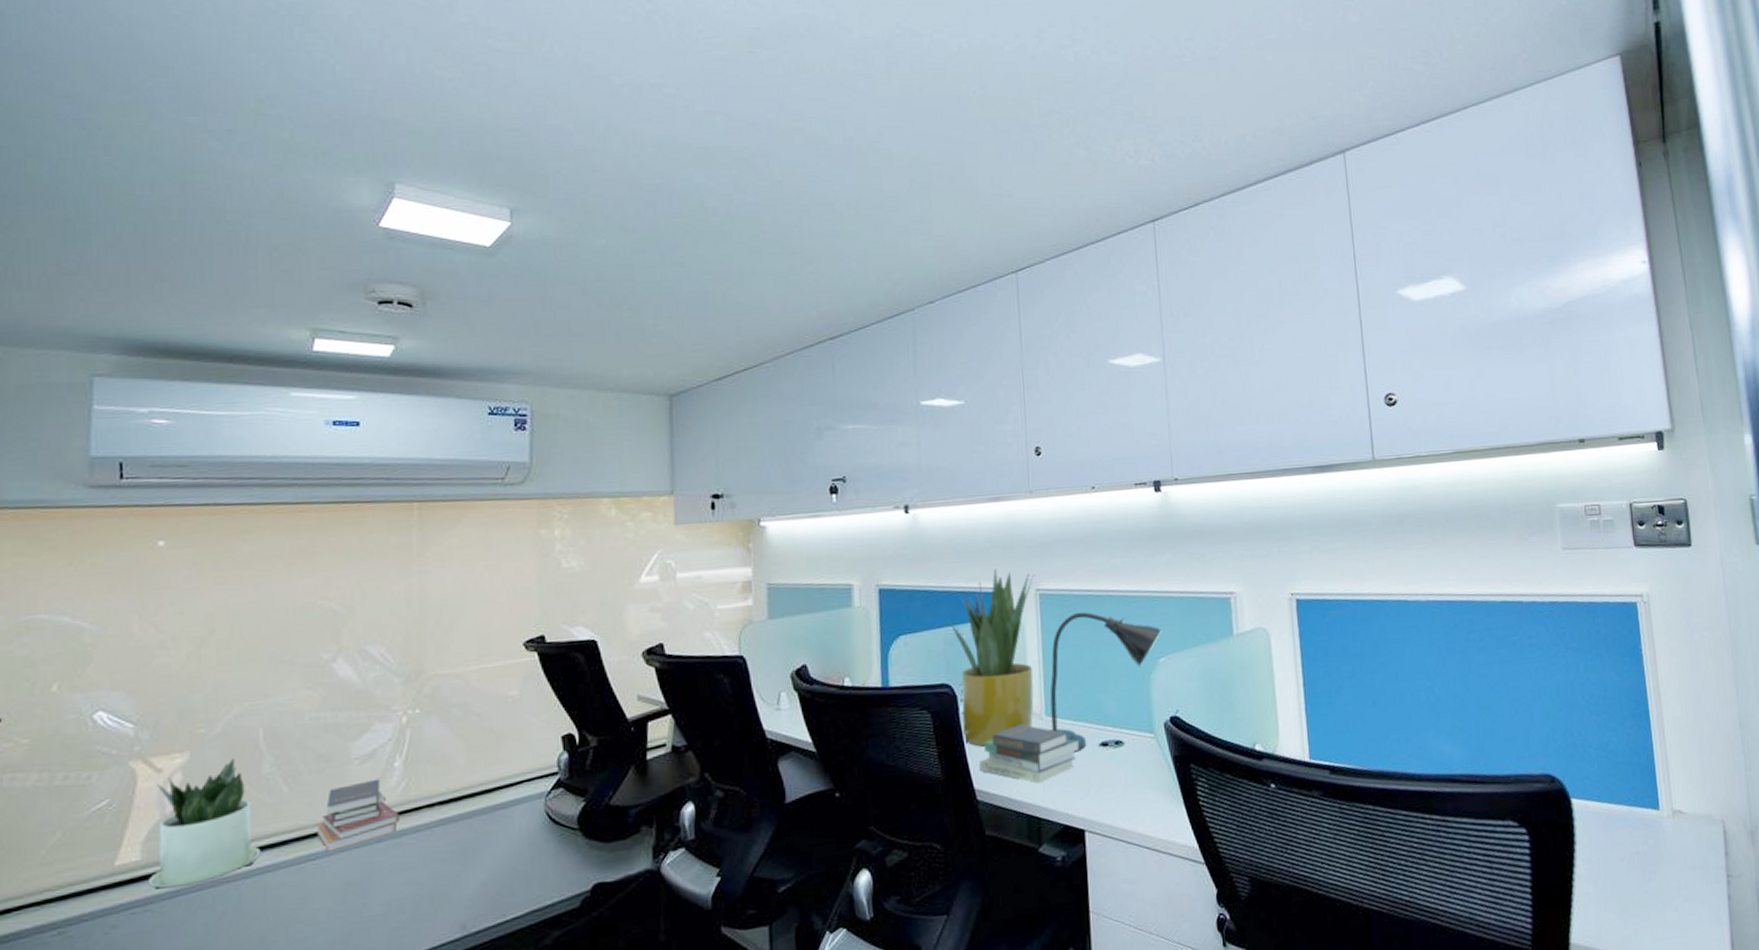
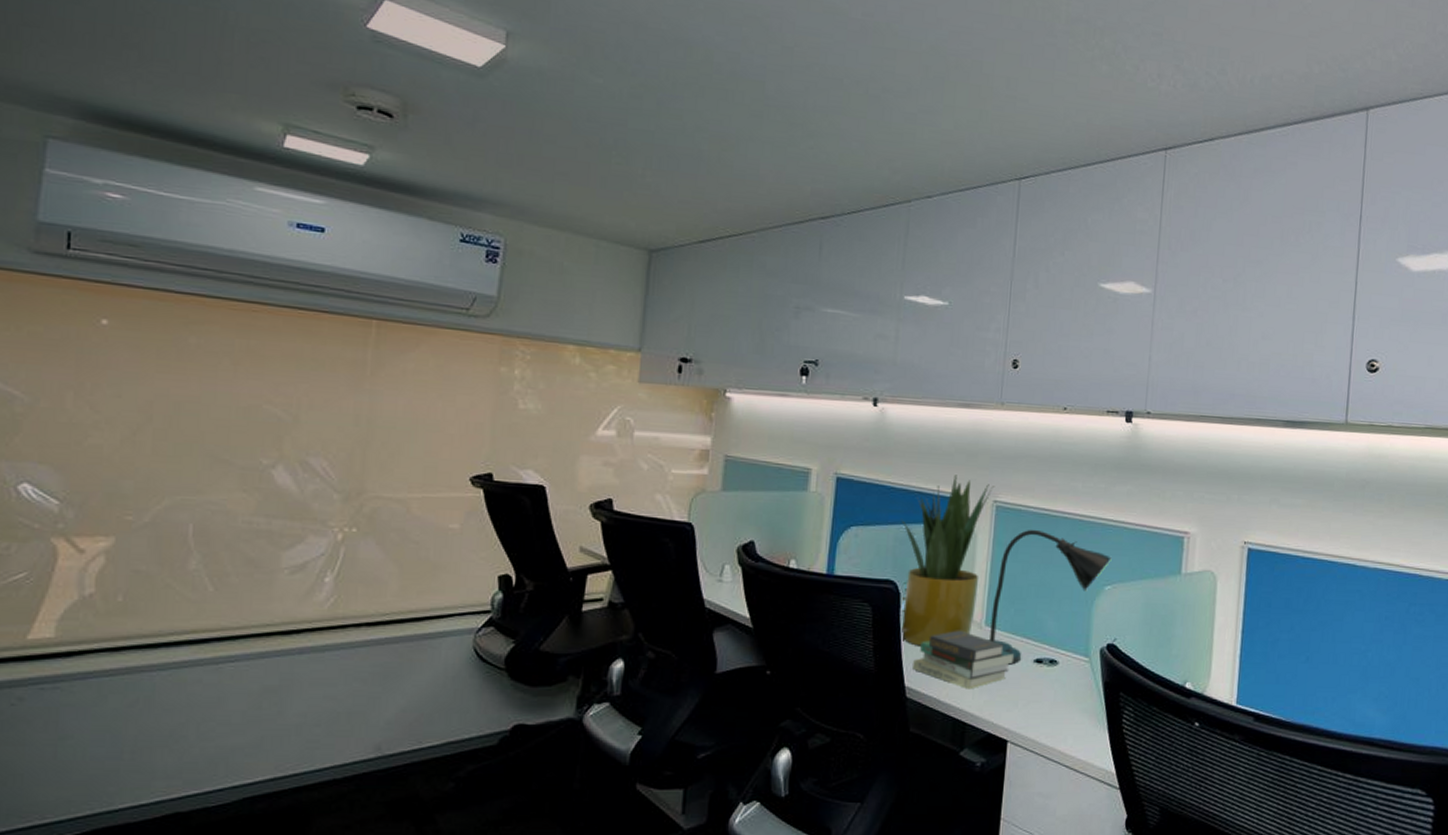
planter: present [147,757,261,890] -> none [59,549,179,671]
books: present [316,778,400,852] -> none [237,591,325,656]

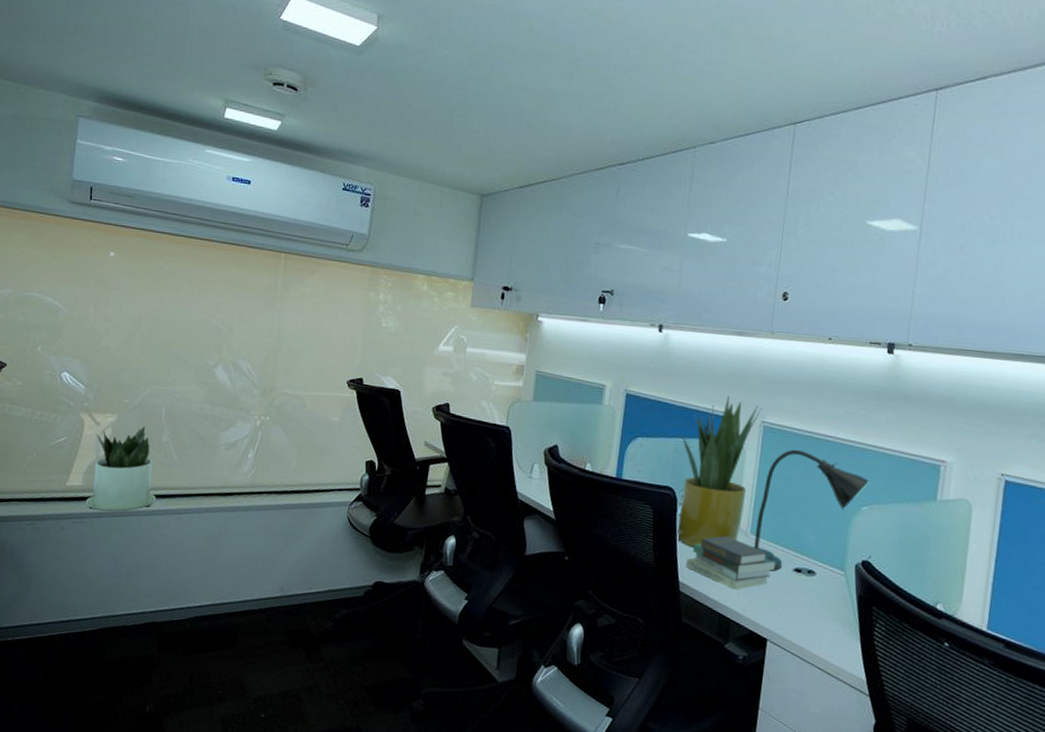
planter: none [59,549,179,671] -> present [85,425,156,512]

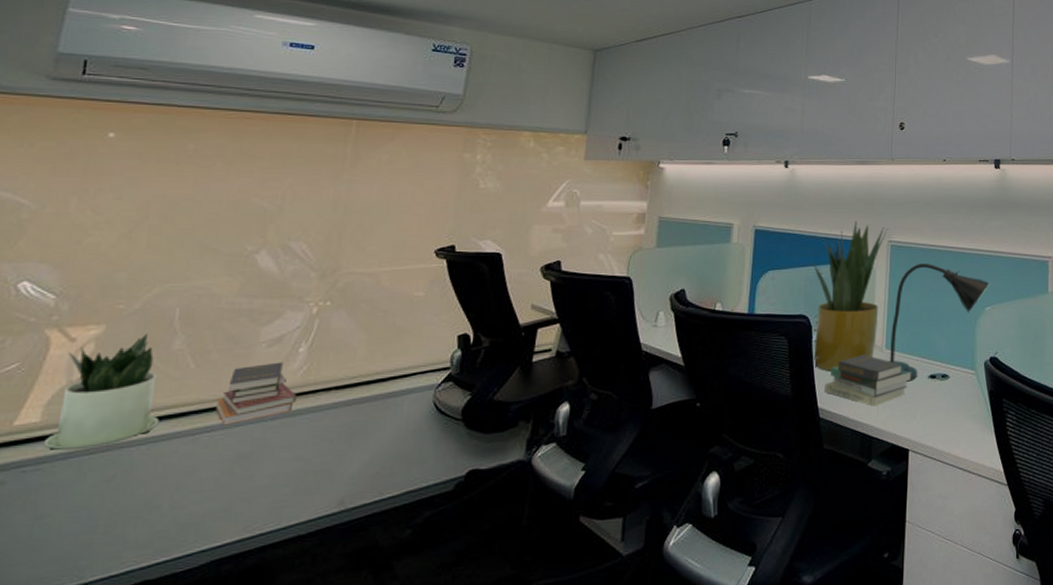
books: none [192,463,248,511] -> present [215,362,297,426]

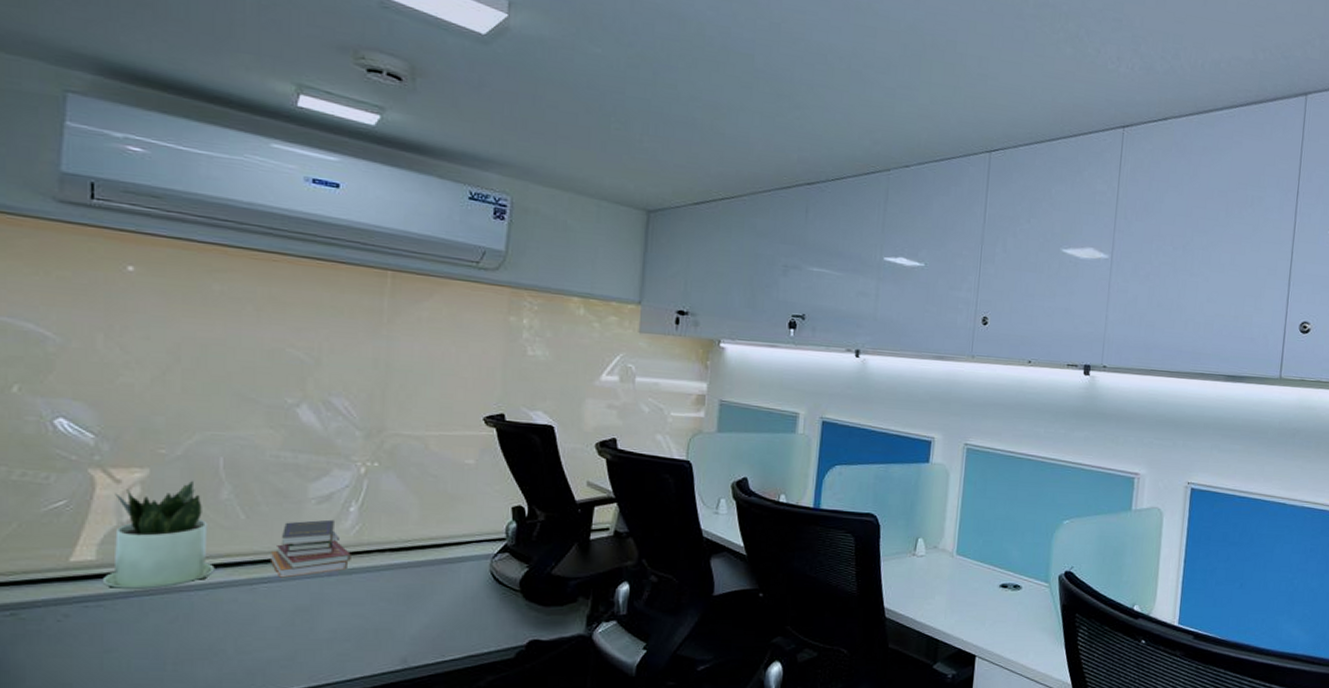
planter: present [810,221,888,371] -> none [880,420,965,572]
books: present [825,354,911,407] -> none [891,558,982,611]
desk lamp: present [889,263,990,382] -> none [959,469,1070,589]

